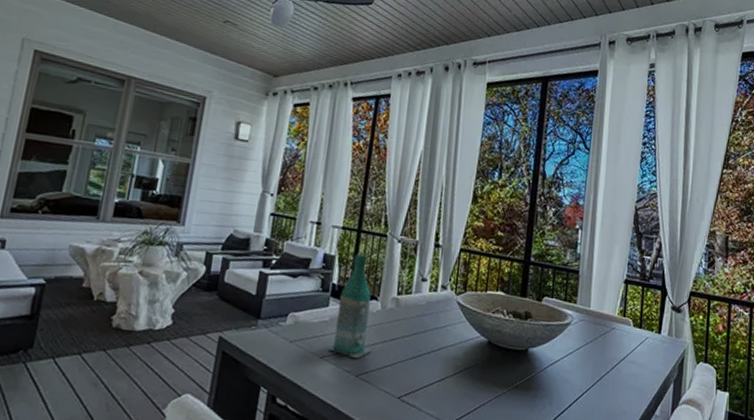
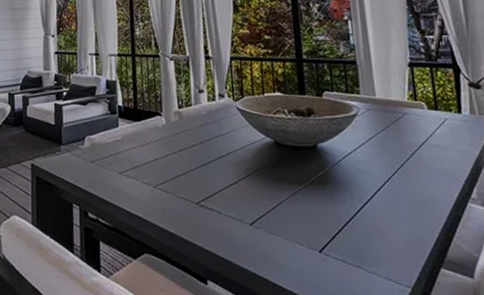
bottle: present [329,254,372,359] -> none [126,76,164,171]

